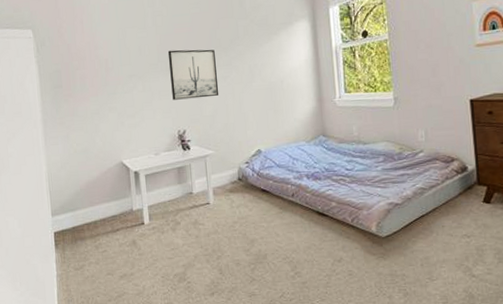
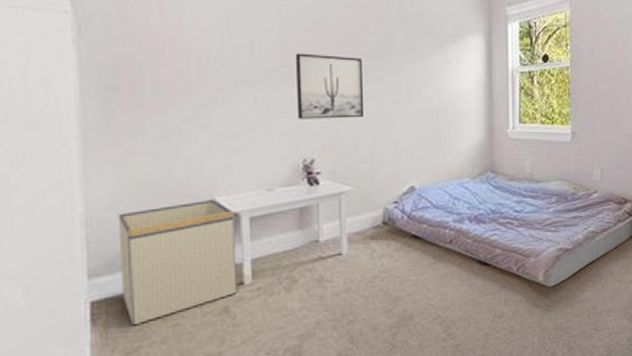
storage bin: none [66,162,141,249] -> present [117,200,238,325]

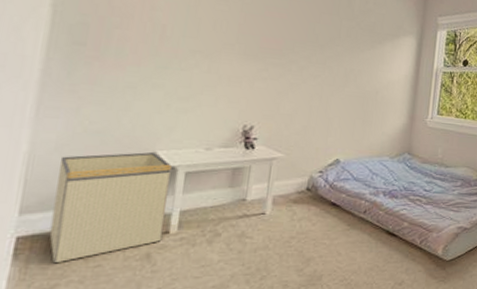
wall art: present [295,53,365,119] -> none [245,33,309,94]

